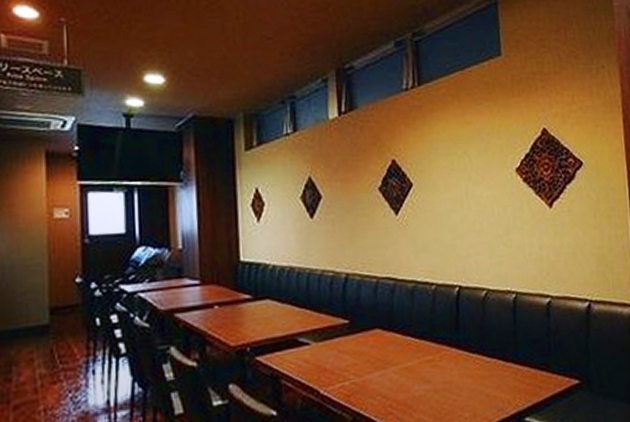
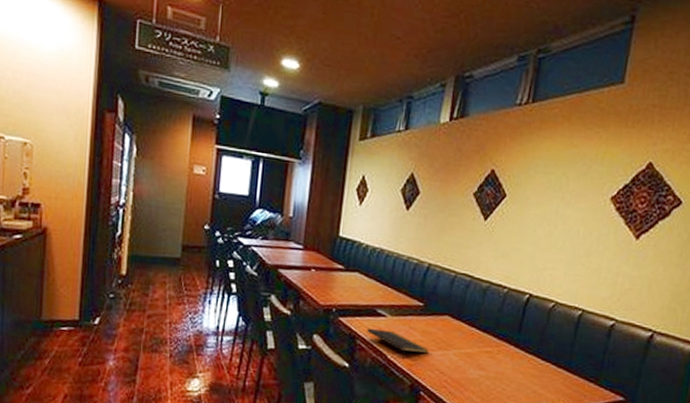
notepad: none [290,360,365,391] -> present [366,328,429,359]

